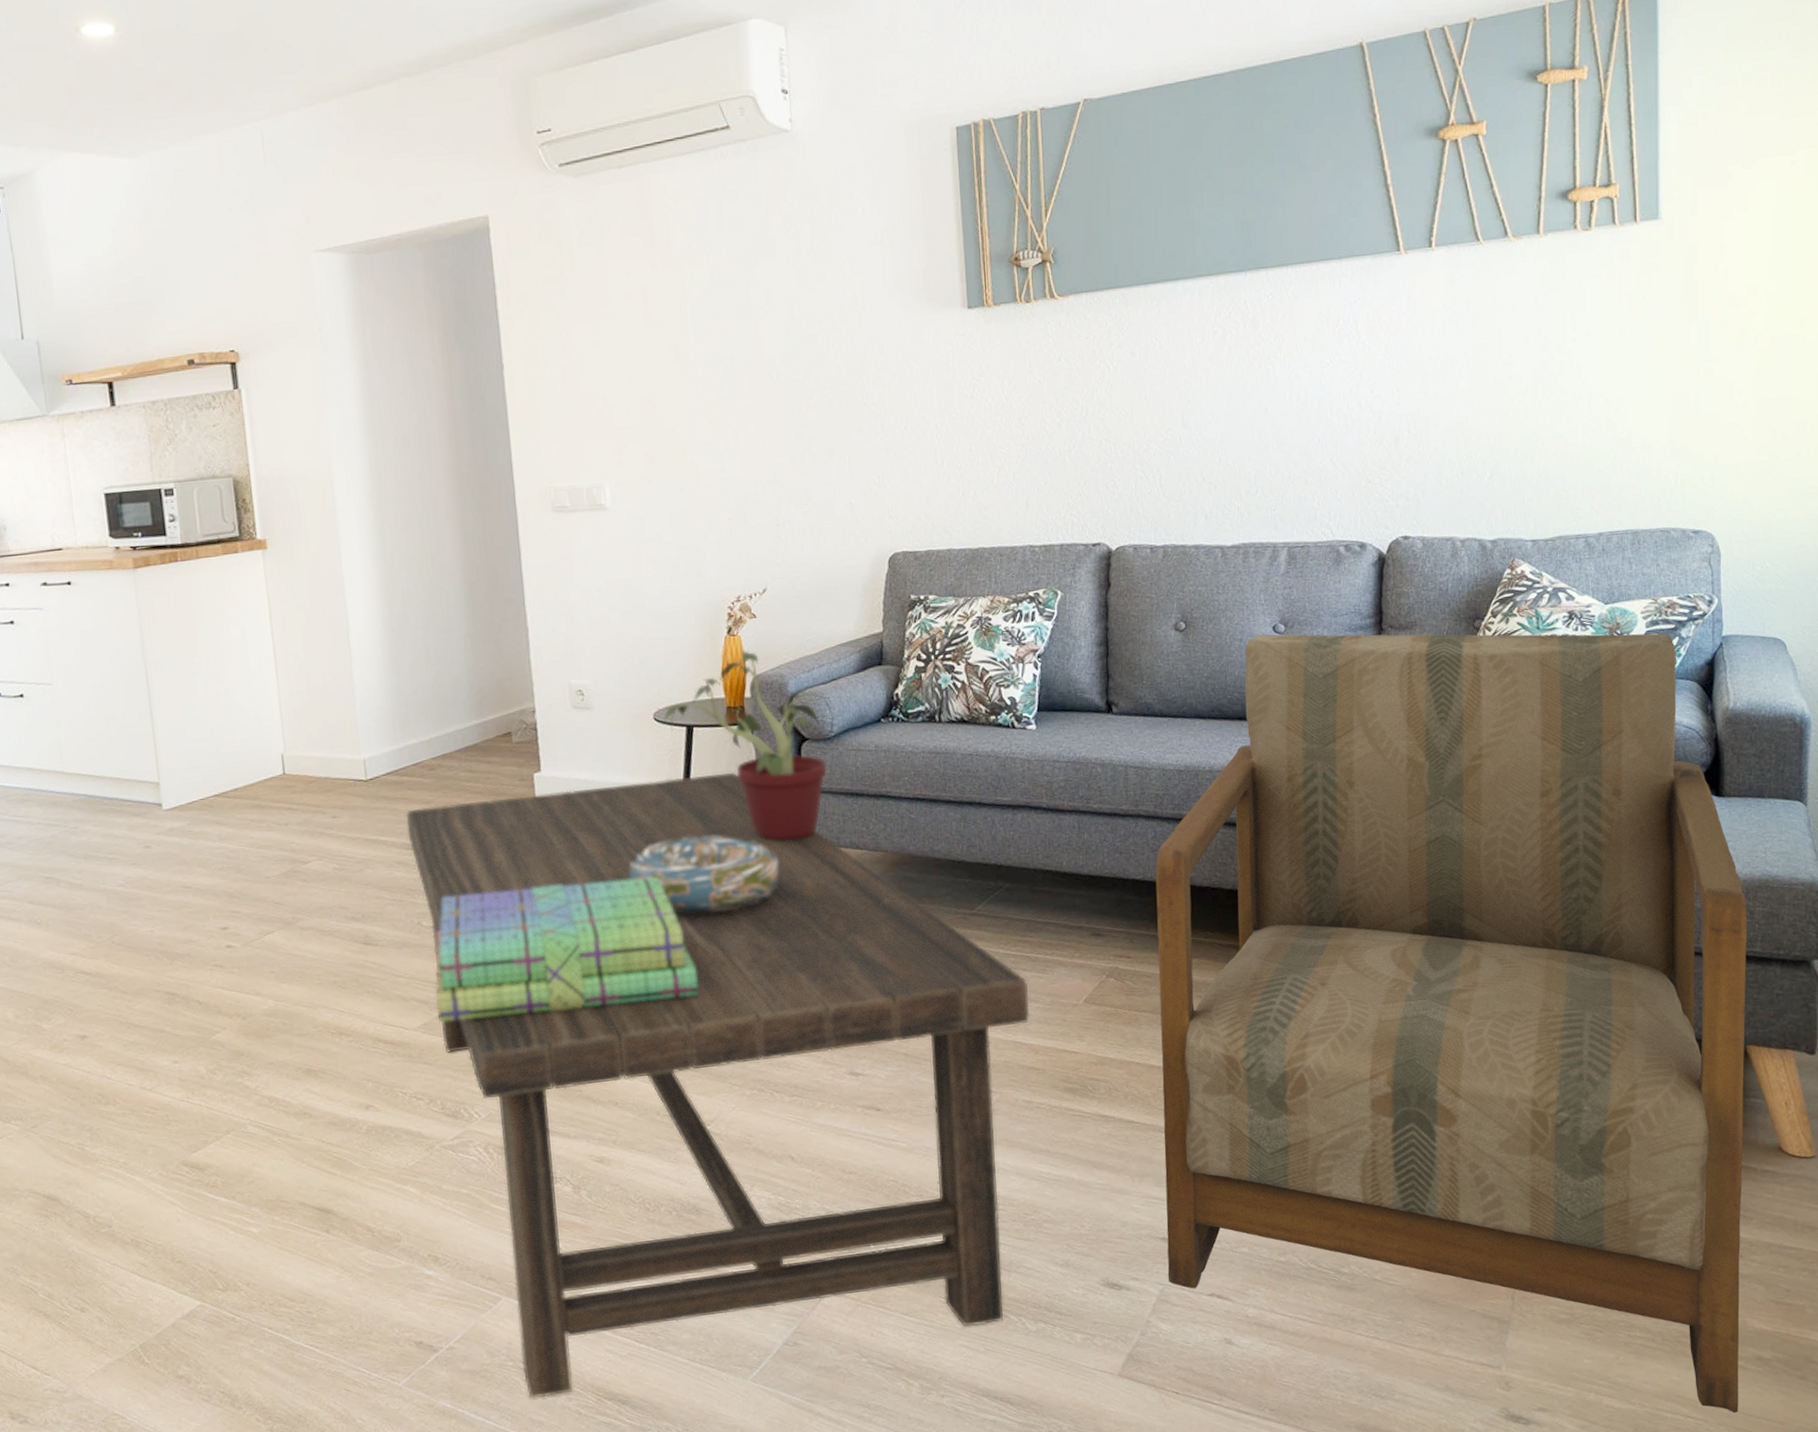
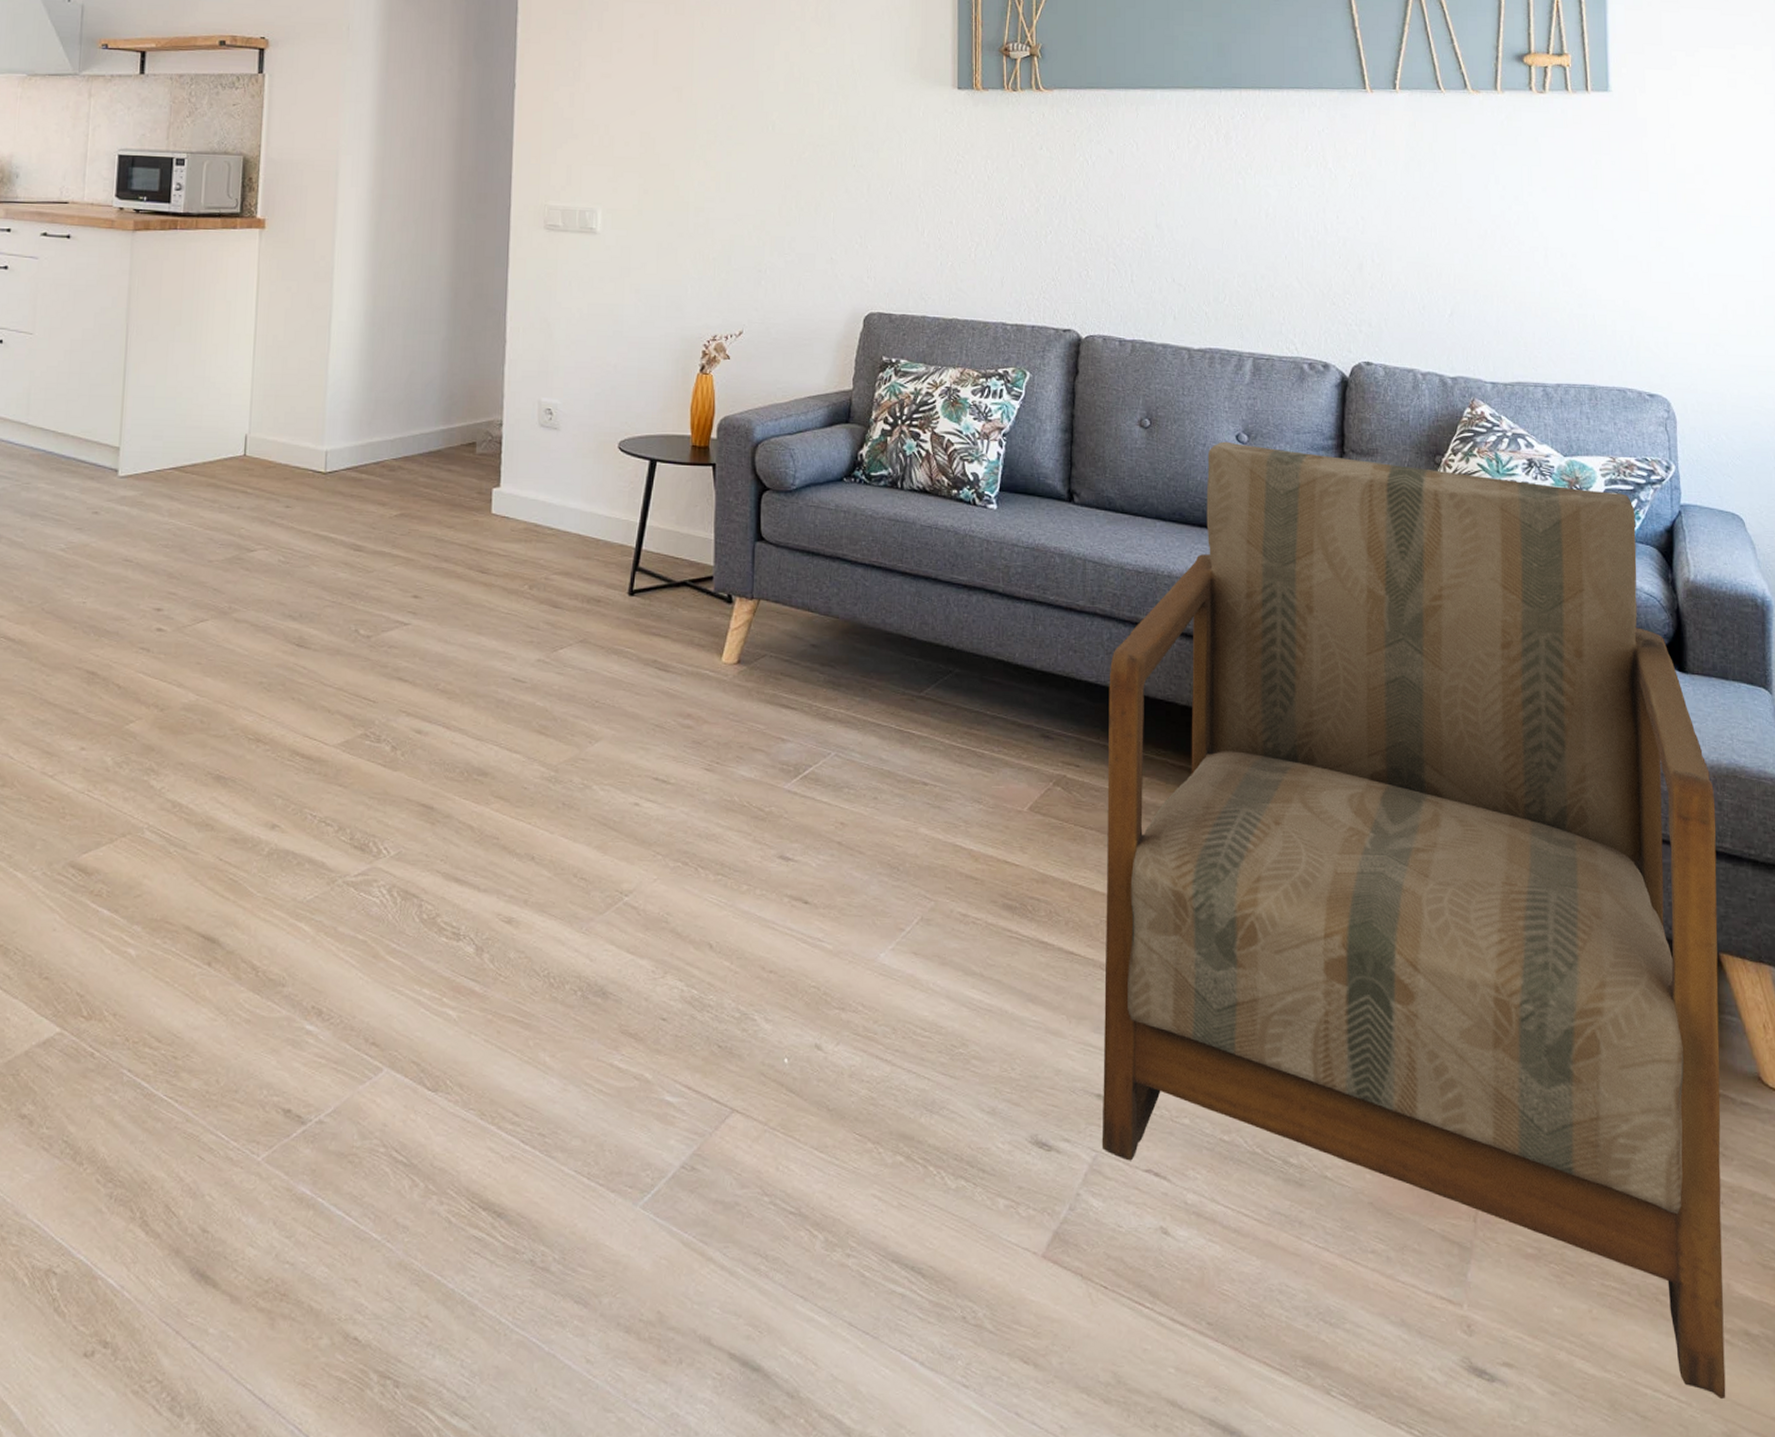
coffee table: present [406,771,1030,1398] -> none [358,508,973,1197]
stack of books: present [434,877,698,1023] -> none [360,605,632,748]
decorative bowl: present [628,836,781,914] -> none [575,576,729,660]
potted plant: present [658,651,827,842] -> none [623,391,785,594]

